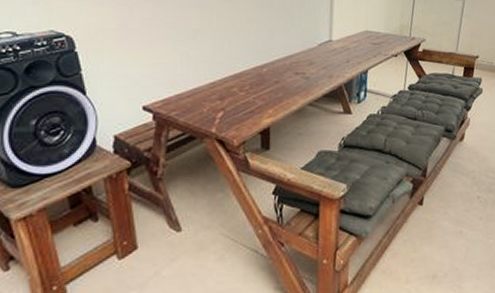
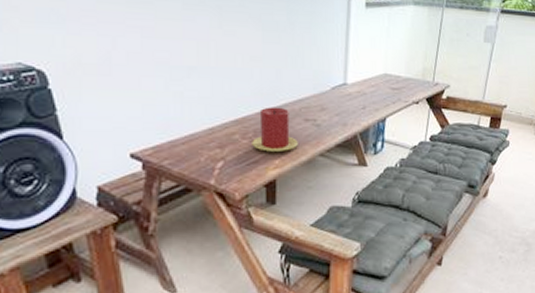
candle: none [248,62,289,102] -> present [252,107,298,152]

